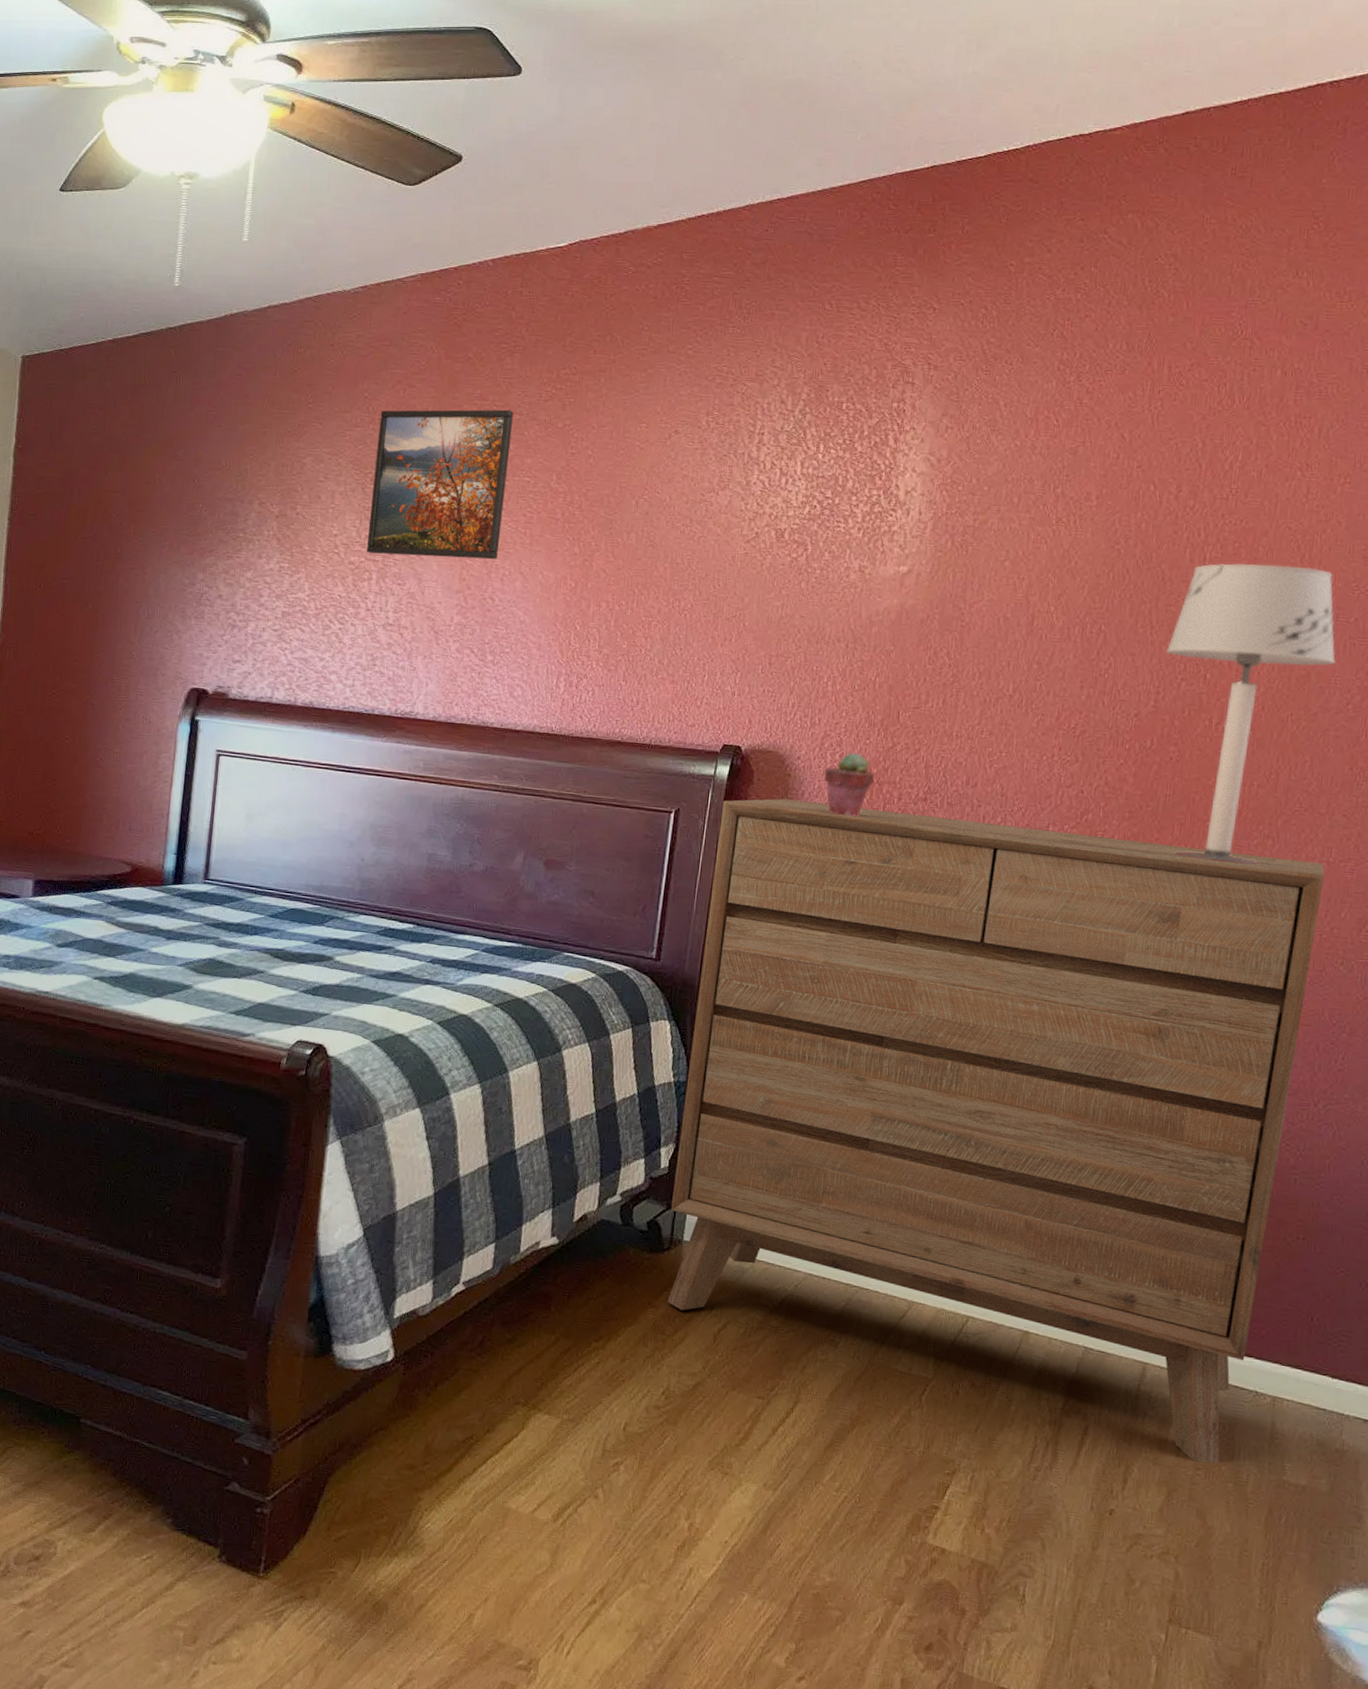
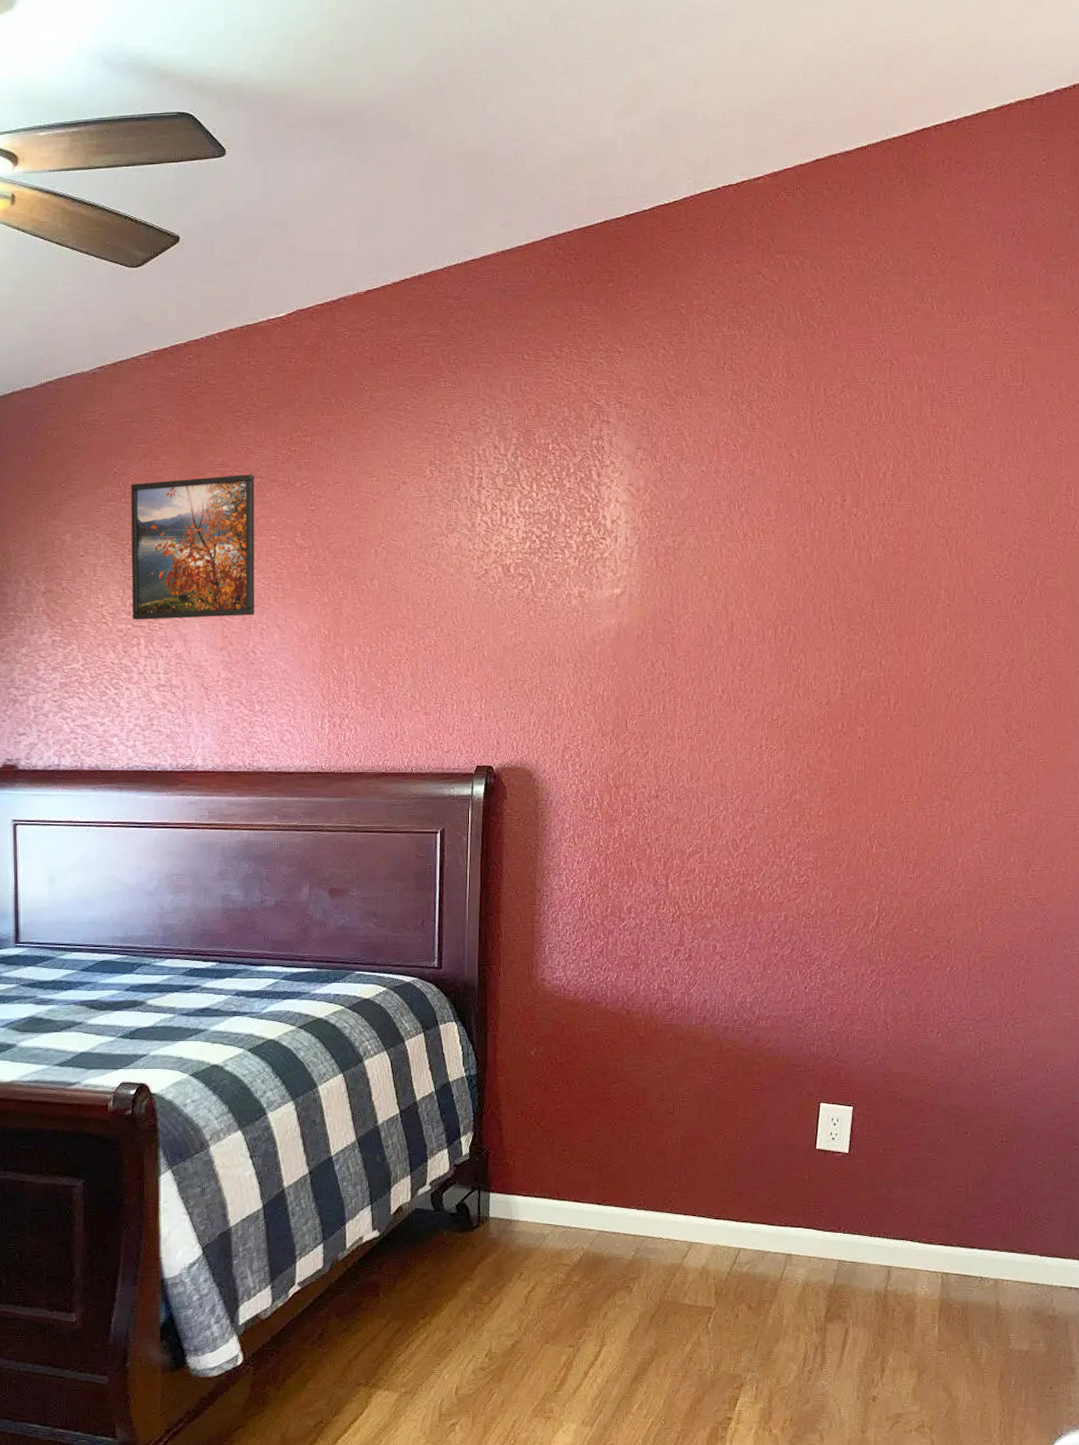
dresser: present [667,798,1325,1464] -> none [476,809,994,1345]
potted succulent: present [824,752,876,816] -> none [567,761,612,818]
table lamp: present [1165,563,1335,865] -> none [846,558,985,824]

